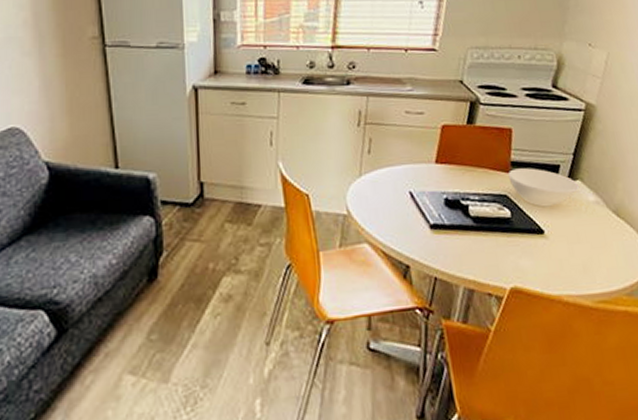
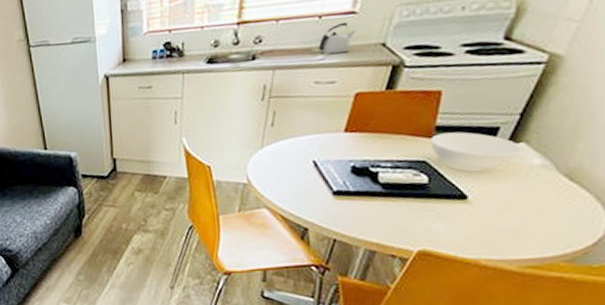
kettle: none [406,57,438,87] -> present [318,21,356,55]

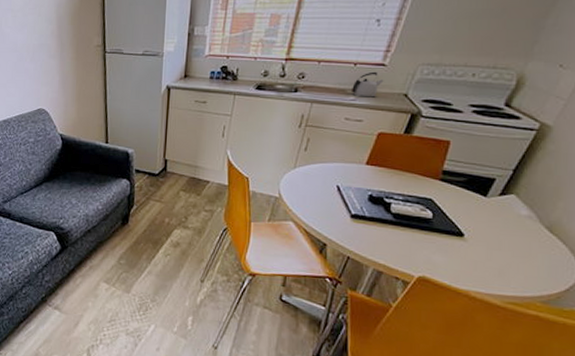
bowl: present [430,131,523,173] -> none [437,177,514,215]

